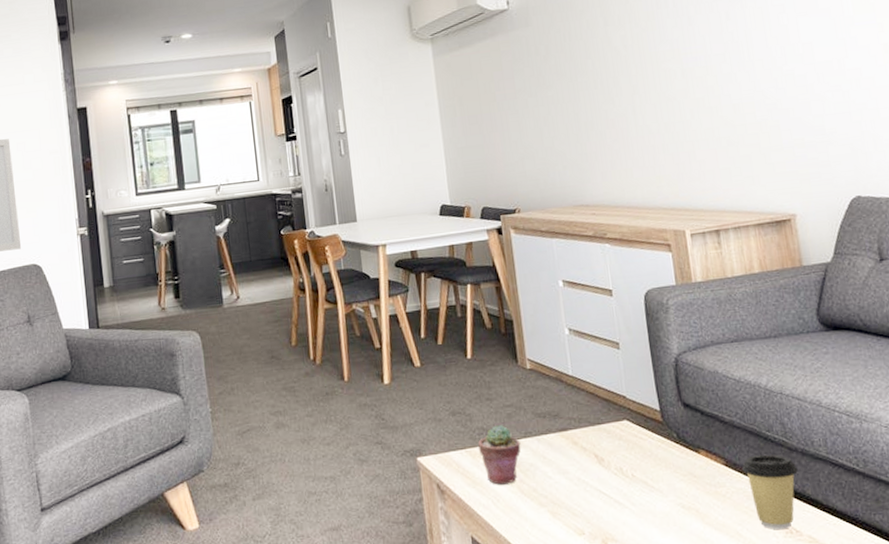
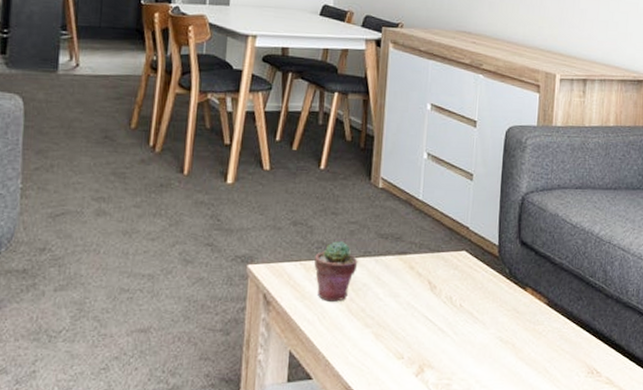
coffee cup: present [742,454,798,530] -> none [562,298,610,370]

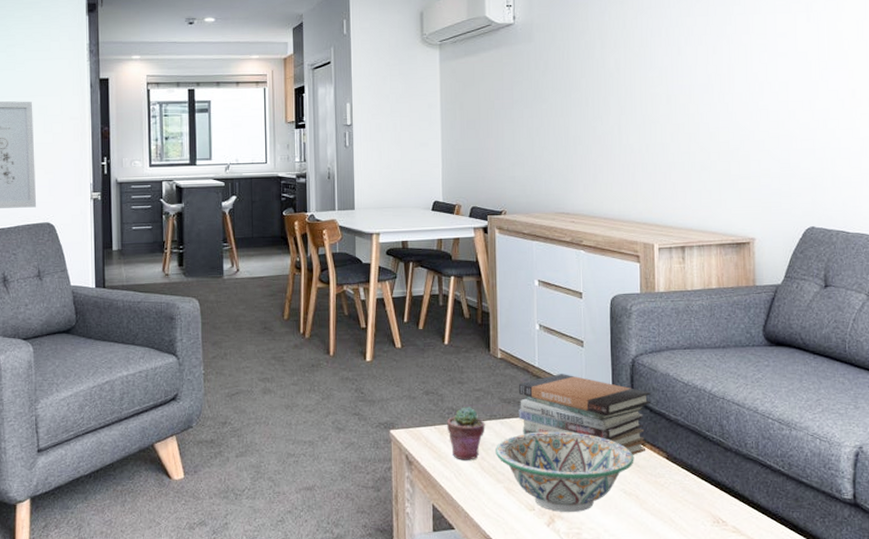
decorative bowl: none [366,271,515,362] -> present [496,431,634,513]
book stack: none [396,209,538,300] -> present [518,374,651,455]

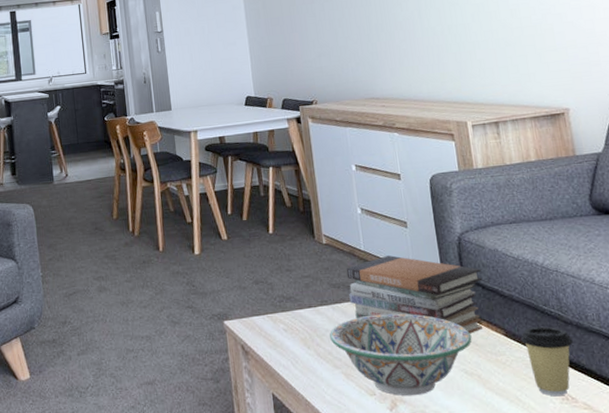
potted succulent: present [447,407,486,460] -> none [279,294,318,348]
coffee cup: none [681,451,730,519] -> present [521,326,573,397]

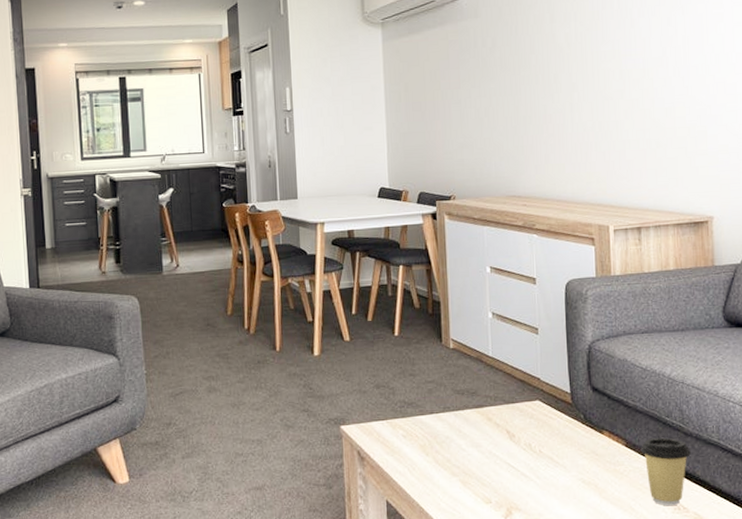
decorative bowl: present [330,313,472,396] -> none [450,421,593,505]
book stack: present [346,255,483,334] -> none [472,362,609,444]

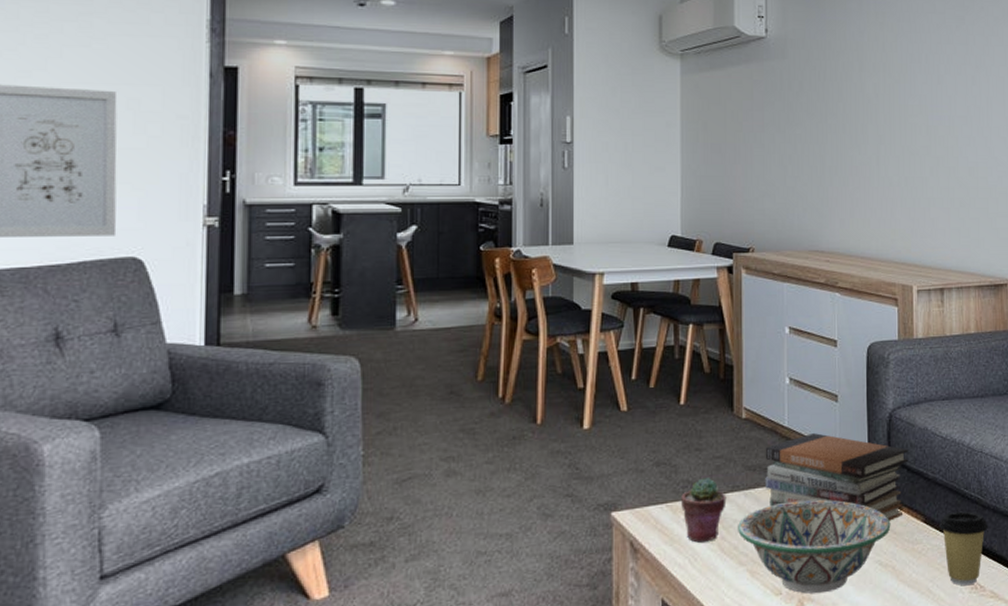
potted succulent: none [399,399,439,455] -> present [681,478,727,543]
decorative bowl: none [450,421,593,505] -> present [738,499,891,594]
book stack: none [472,362,609,444] -> present [765,433,909,521]

